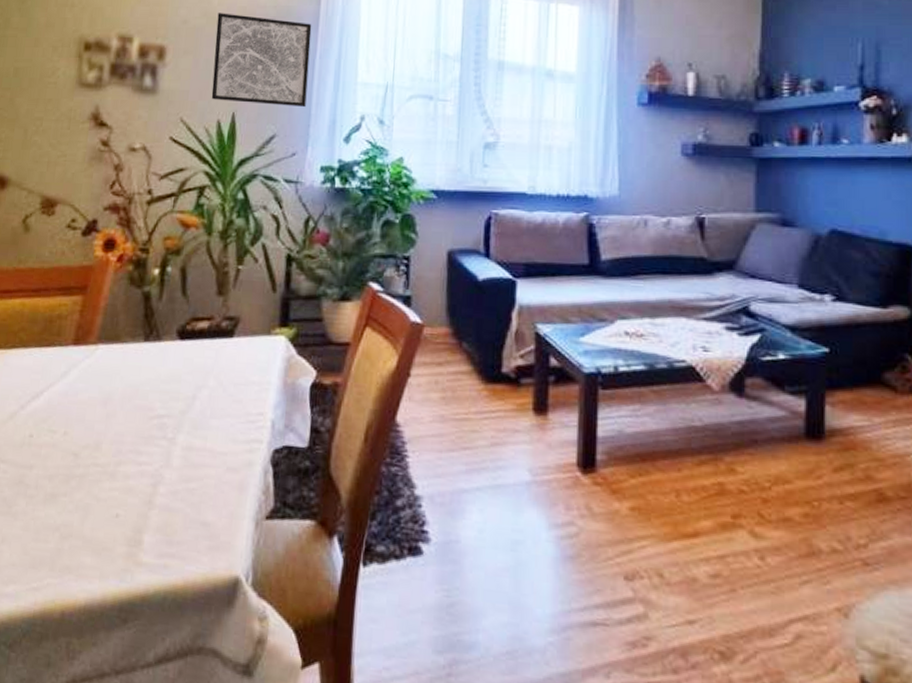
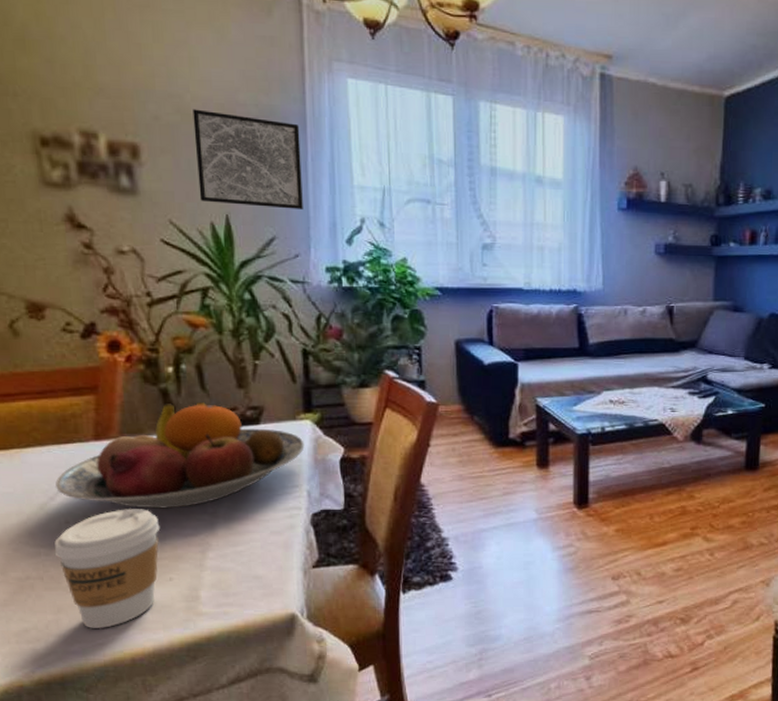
coffee cup: none [12,424,118,570] -> present [54,507,161,629]
fruit bowl: none [28,308,276,430] -> present [55,401,305,509]

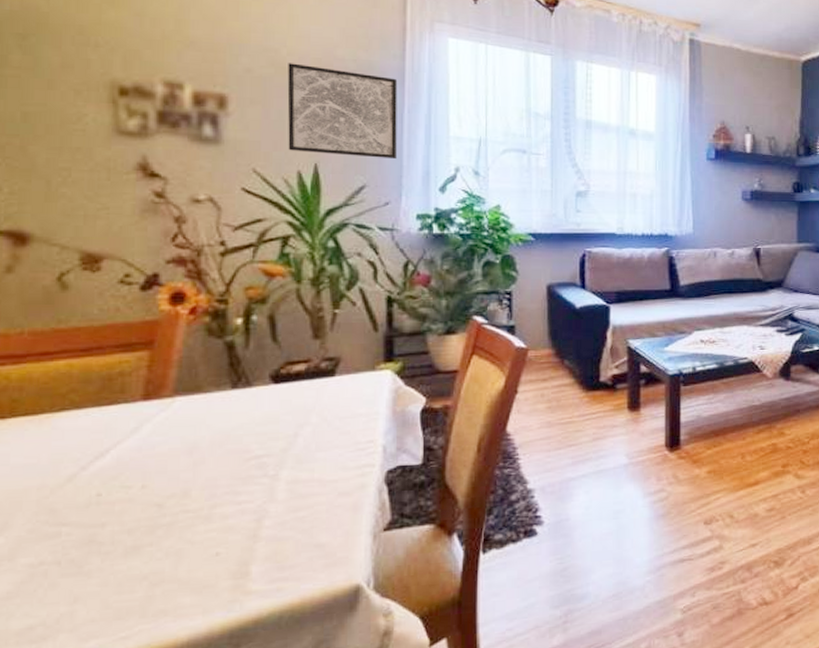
coffee cup: present [54,507,161,629] -> none [79,474,211,620]
fruit bowl: present [55,401,305,509] -> none [90,354,383,474]

